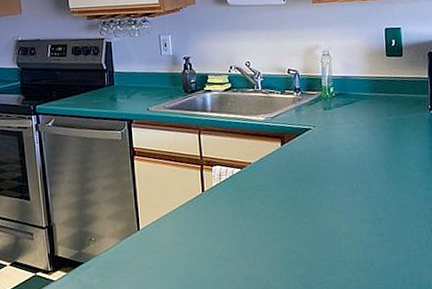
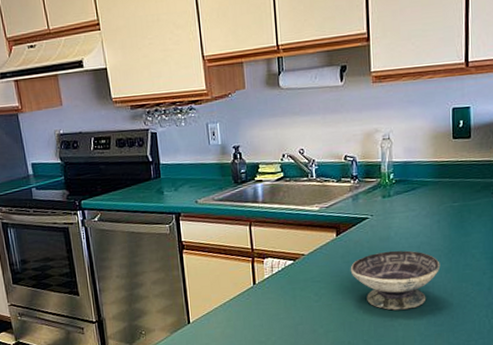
bowl: none [294,161,379,220] -> present [350,250,440,311]

